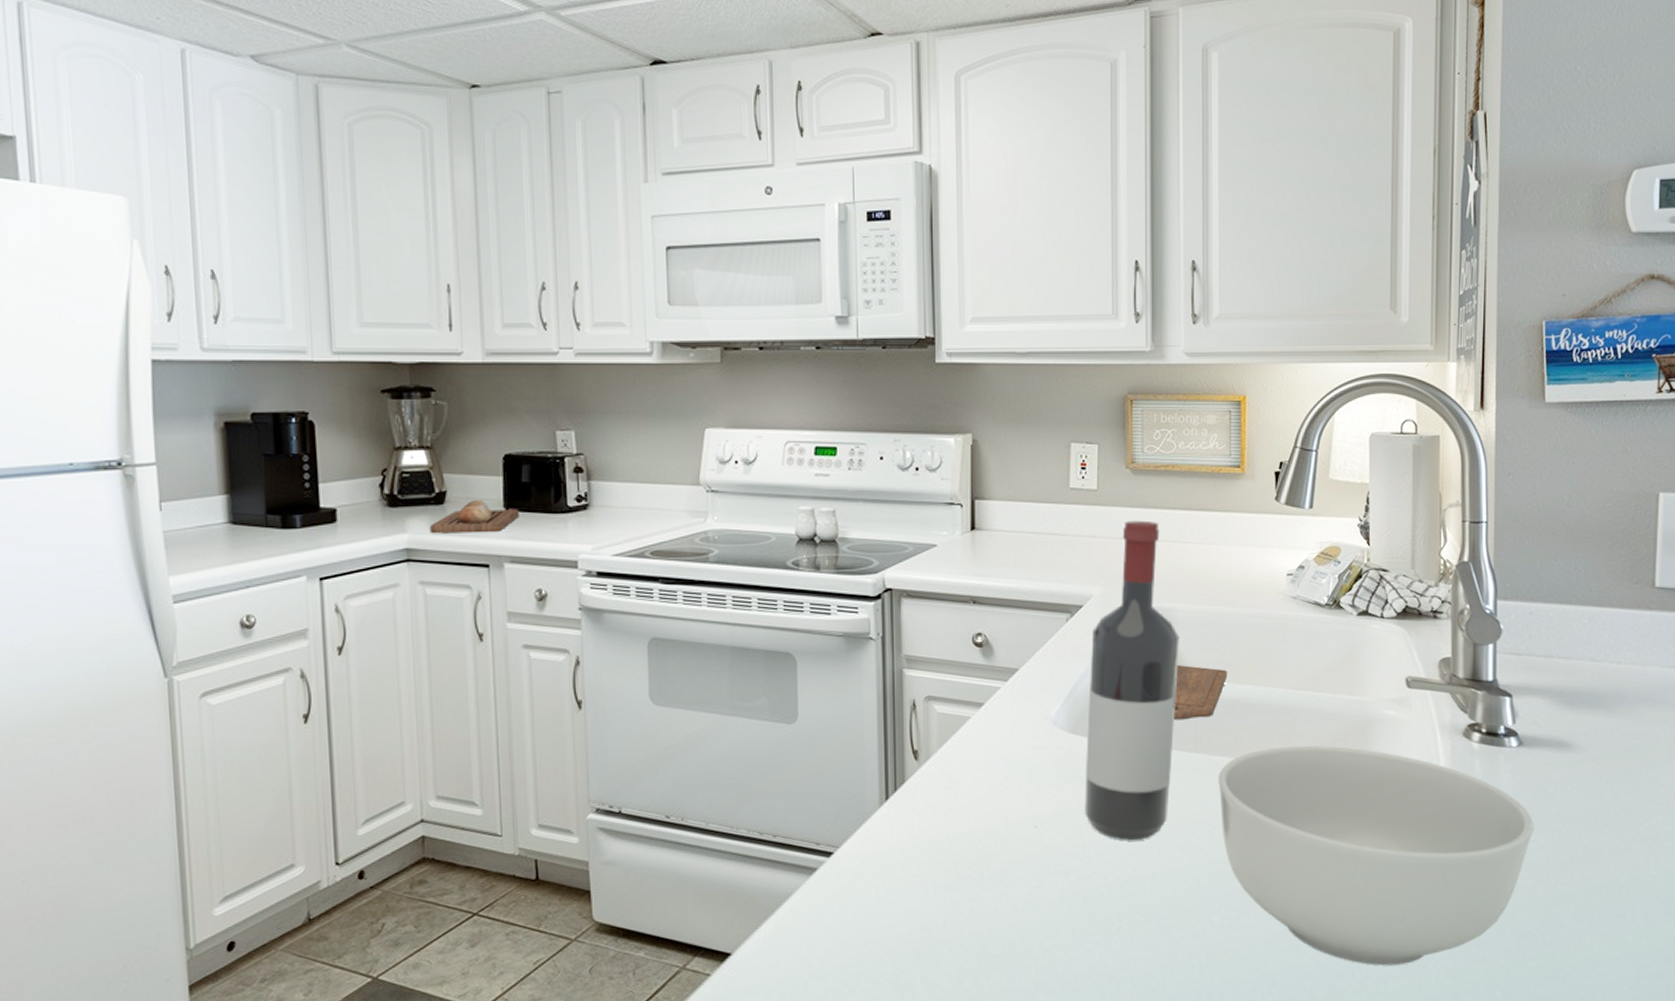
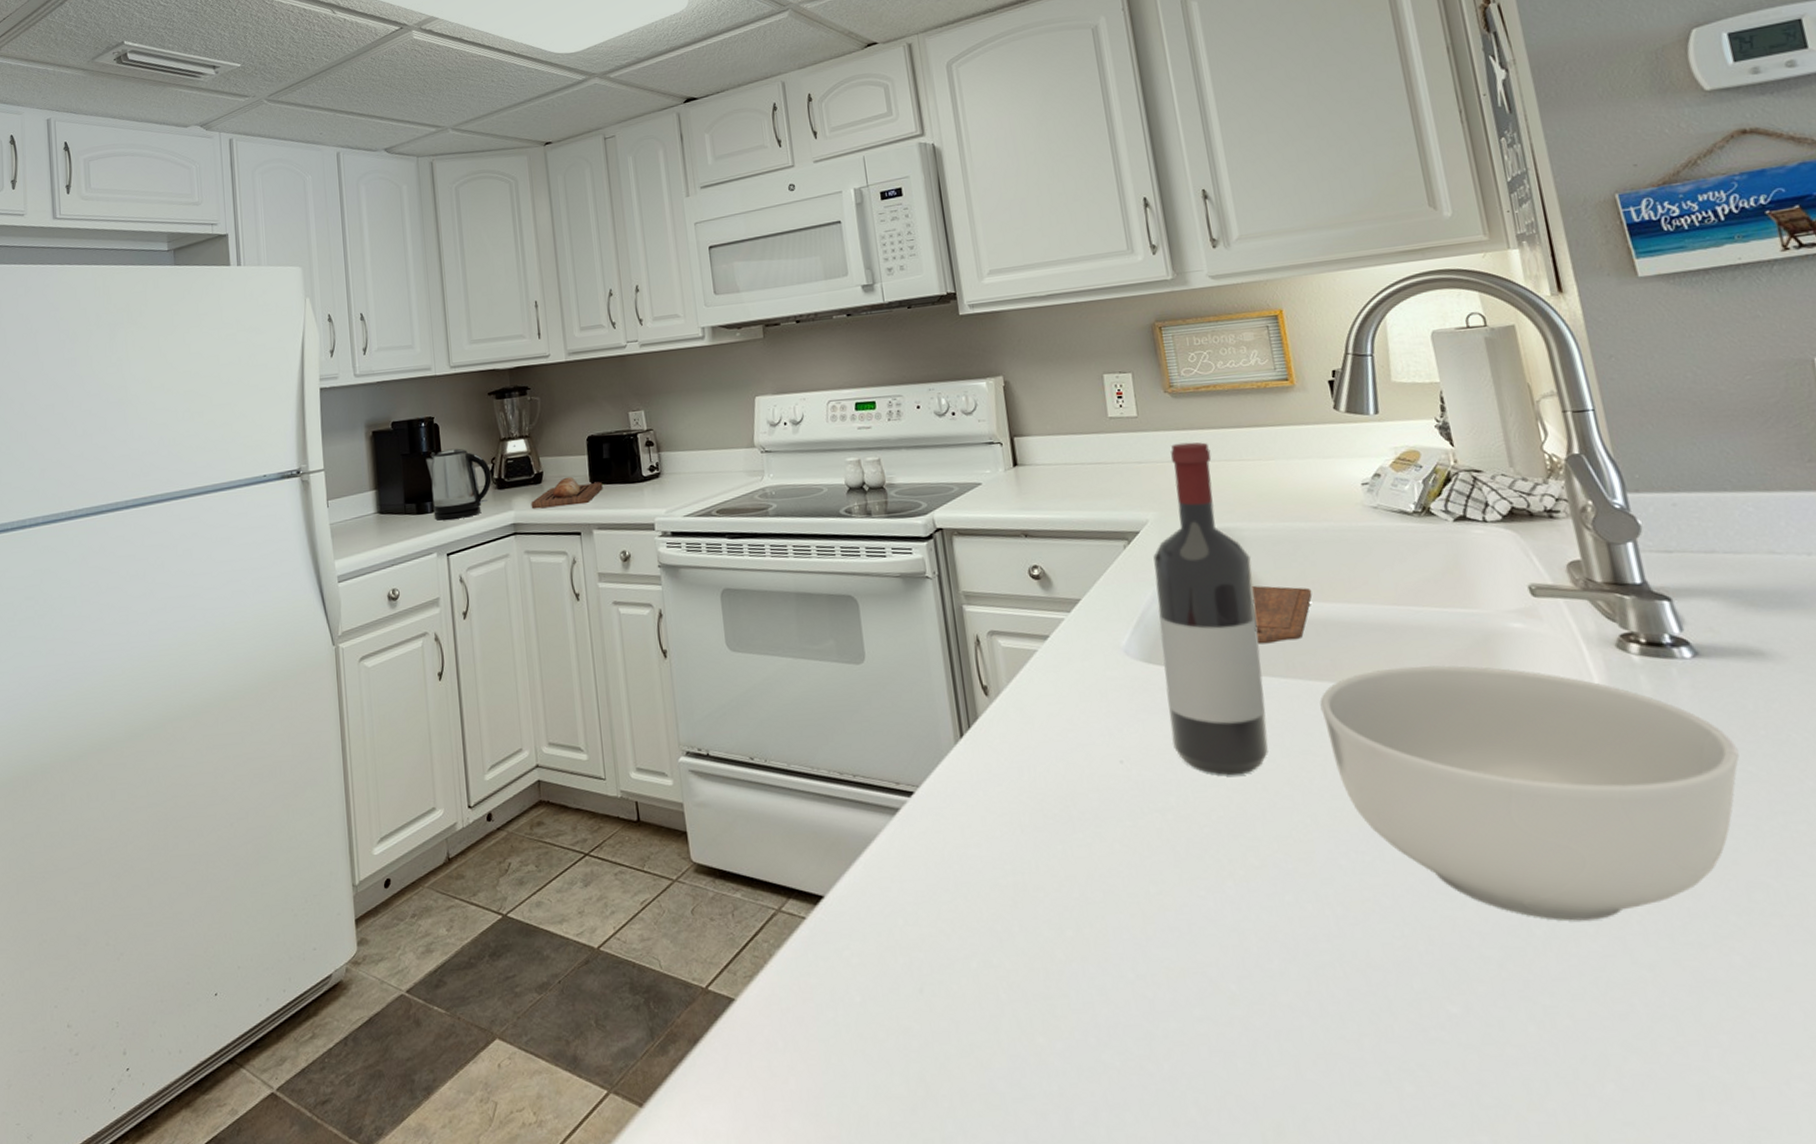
kettle: none [295,453,381,538] -> present [425,448,492,521]

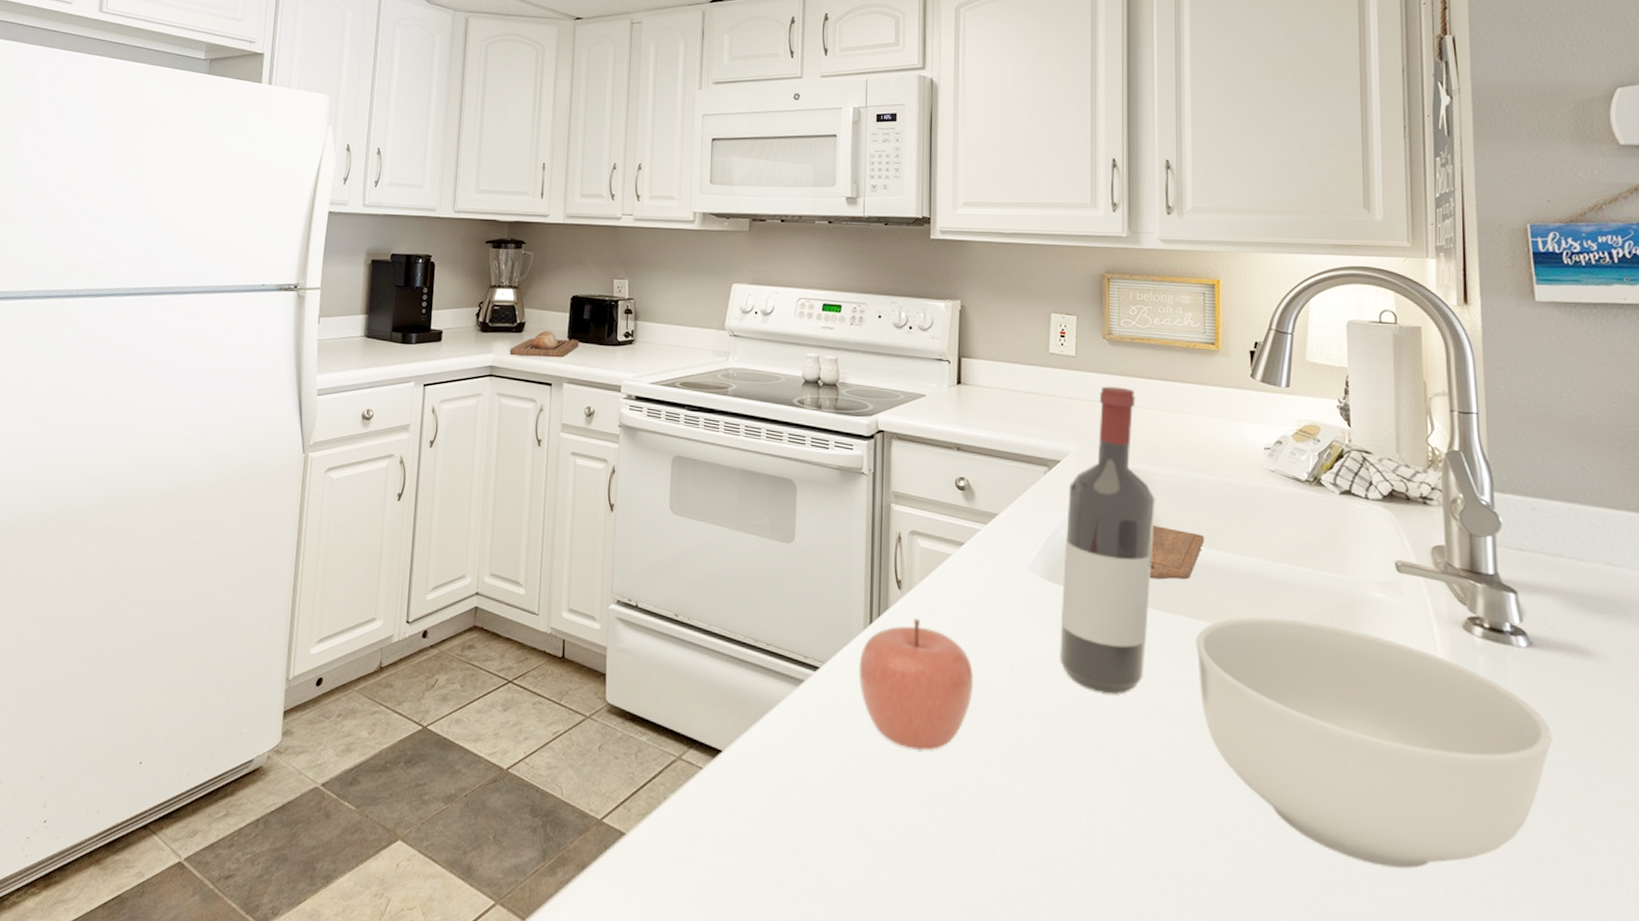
kettle: present [425,448,492,521] -> none [417,287,477,354]
fruit: none [955,724,1085,867] -> present [858,618,974,751]

